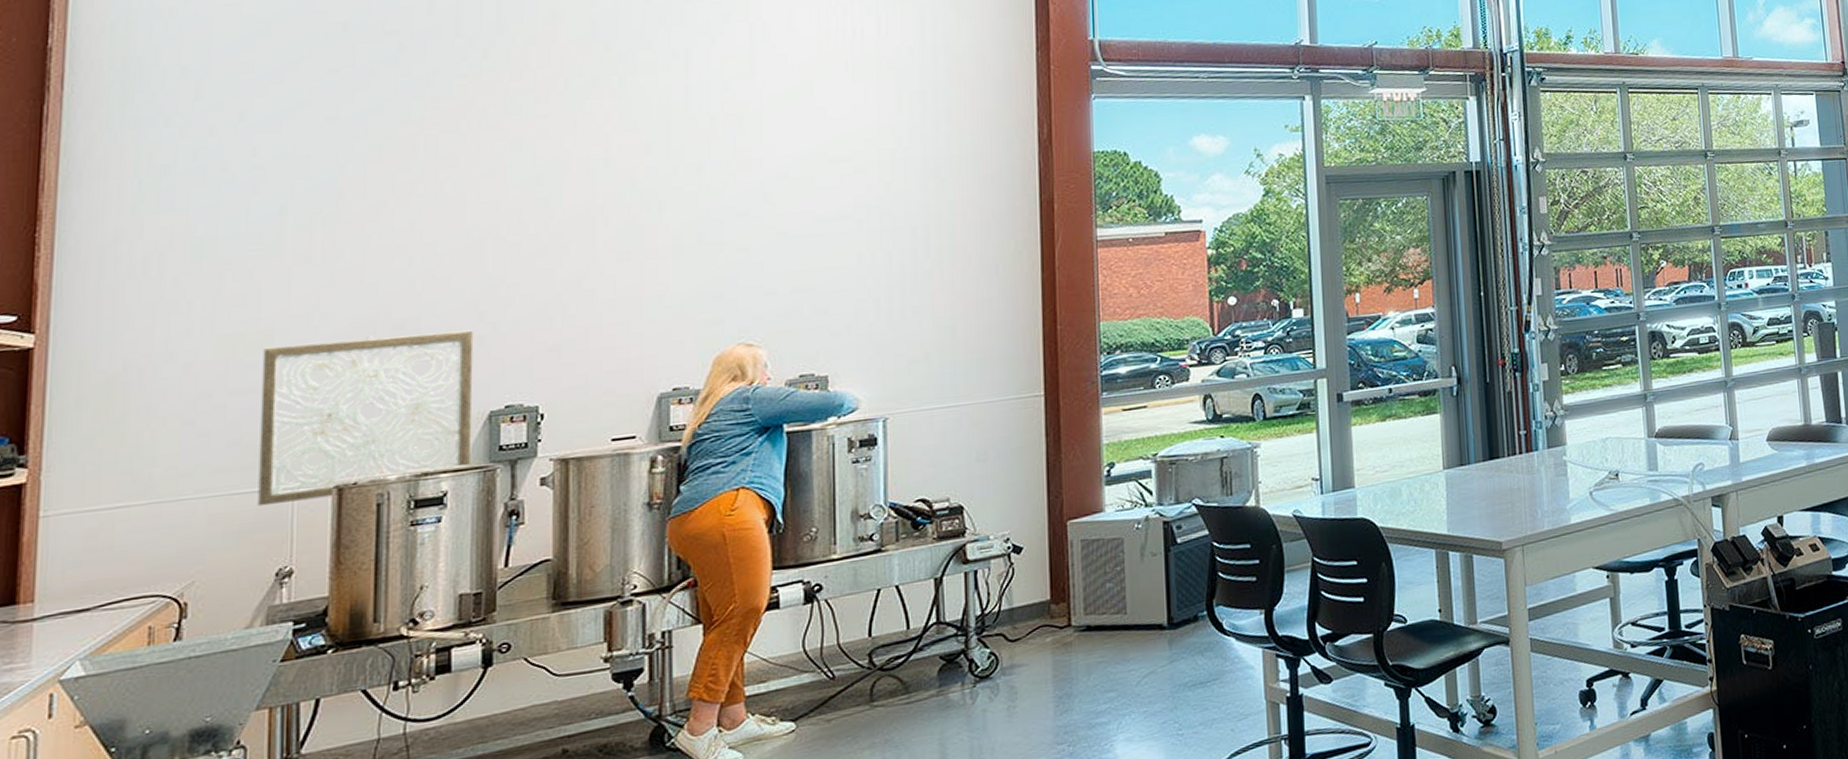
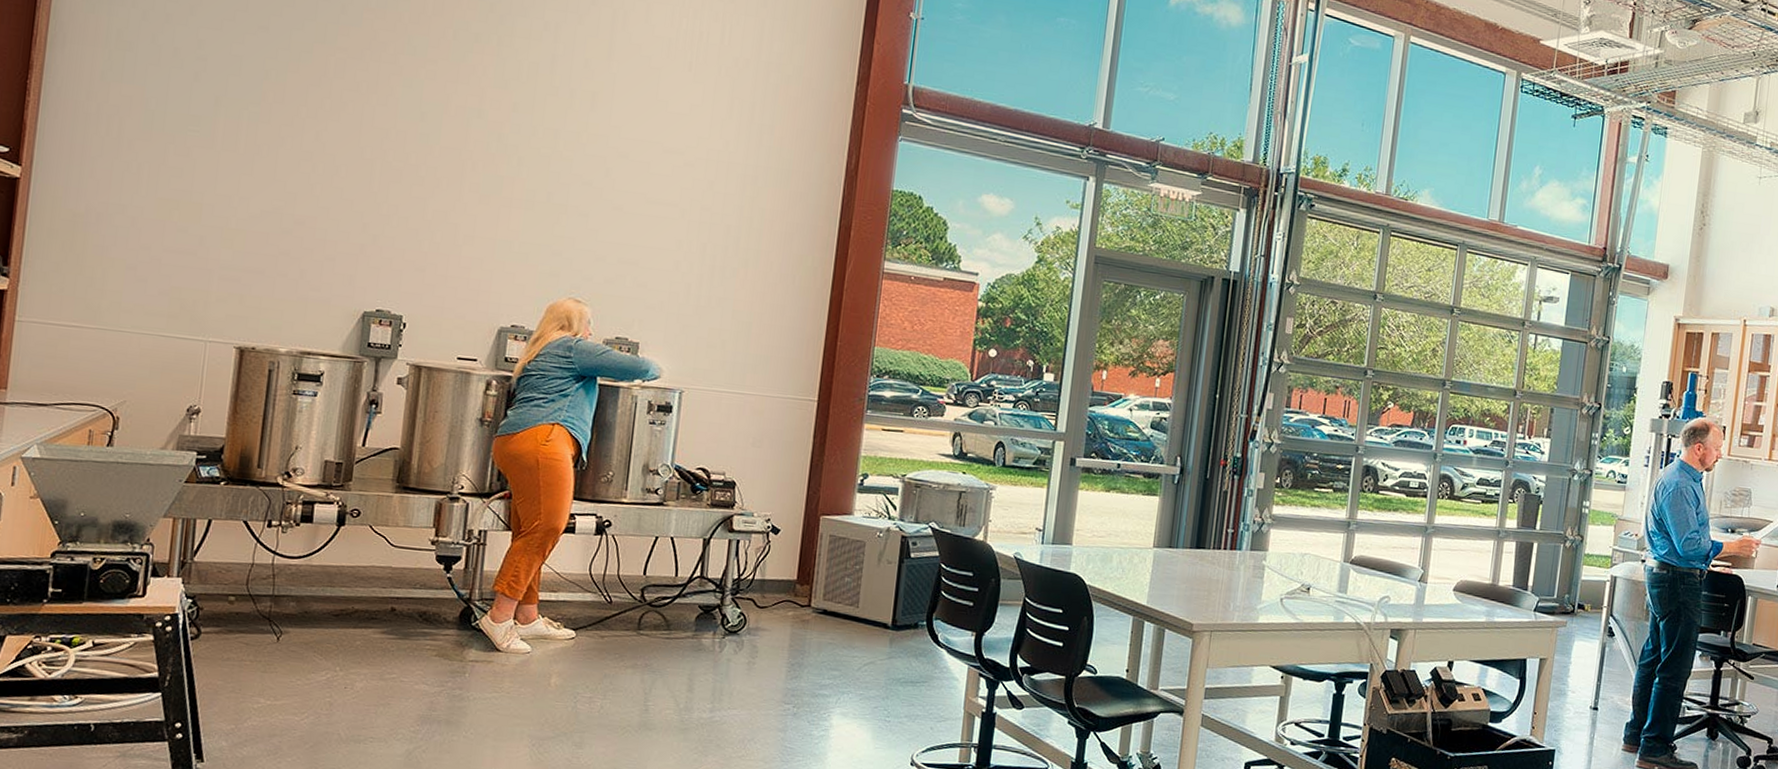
wall art: present [257,330,474,507] -> none [178,217,358,356]

